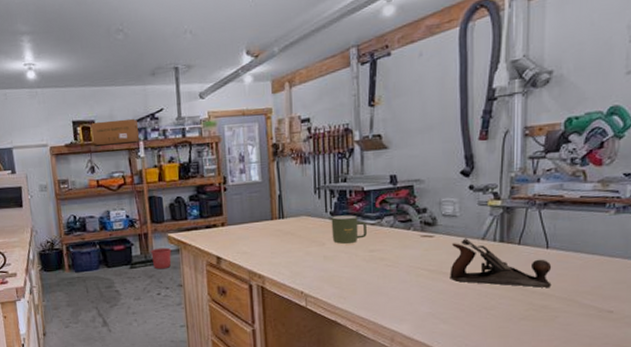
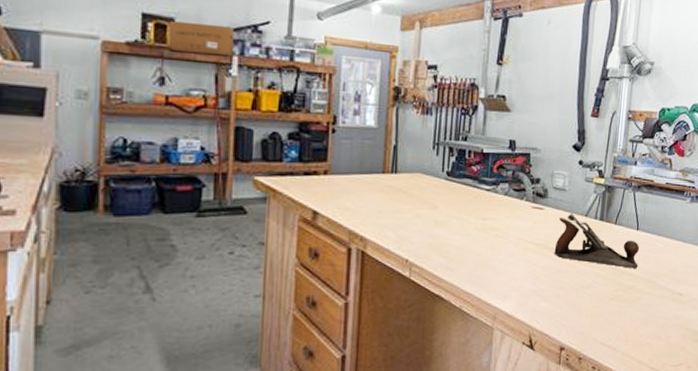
bucket: present [150,247,172,270] -> none [227,193,257,221]
mug: present [331,215,367,245] -> none [445,176,482,210]

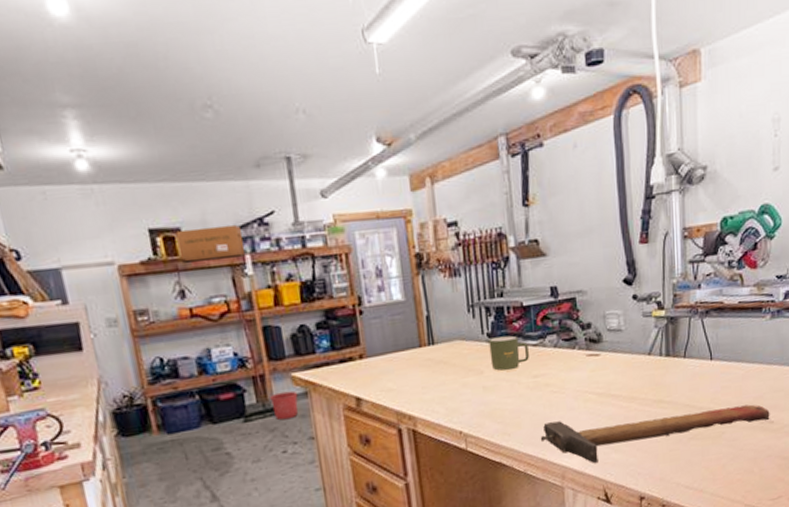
bucket: none [227,193,257,221] -> present [269,390,299,421]
mug: none [445,176,482,210] -> present [488,335,529,372]
hammer: none [479,263,681,309] -> present [540,404,770,463]
hand plane: present [554,214,640,268] -> none [618,354,717,405]

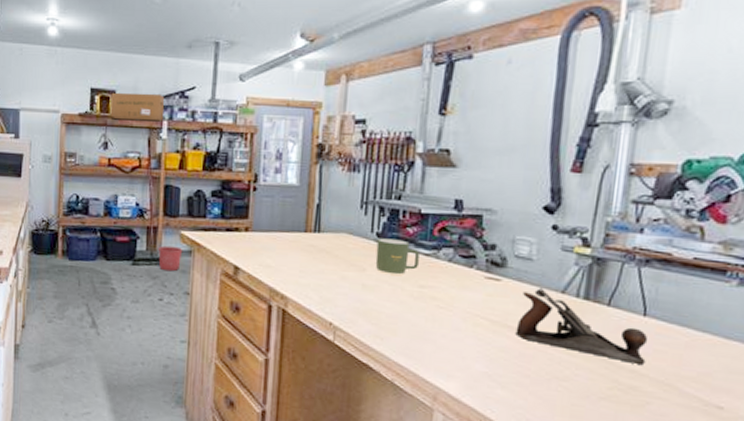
hammer: present [540,404,770,463] -> none [415,336,720,405]
hand plane: none [618,354,717,405] -> present [515,288,648,365]

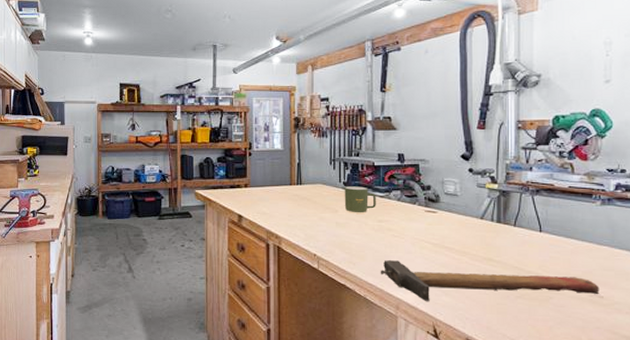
box: present [110,92,165,123] -> none [136,85,178,108]
bucket: present [157,245,183,272] -> none [178,202,198,223]
hammer: none [415,336,720,405] -> present [380,259,599,301]
hand plane: present [515,288,648,365] -> none [451,216,545,269]

